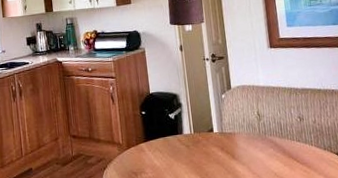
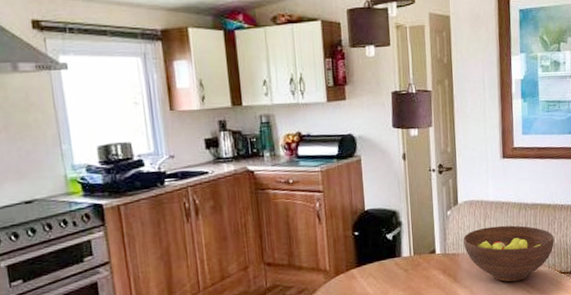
fruit bowl: none [238,108,328,162] -> present [463,225,554,282]

